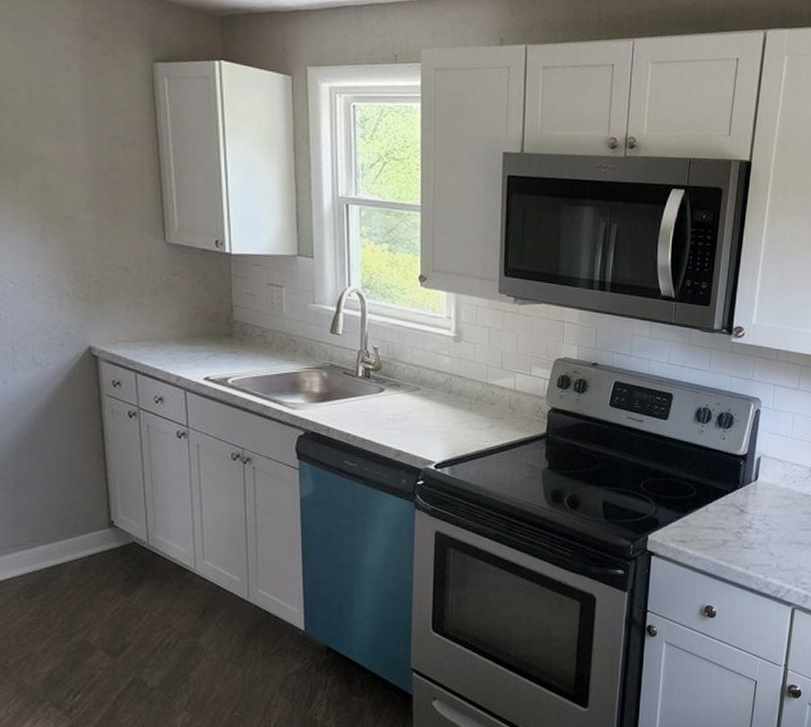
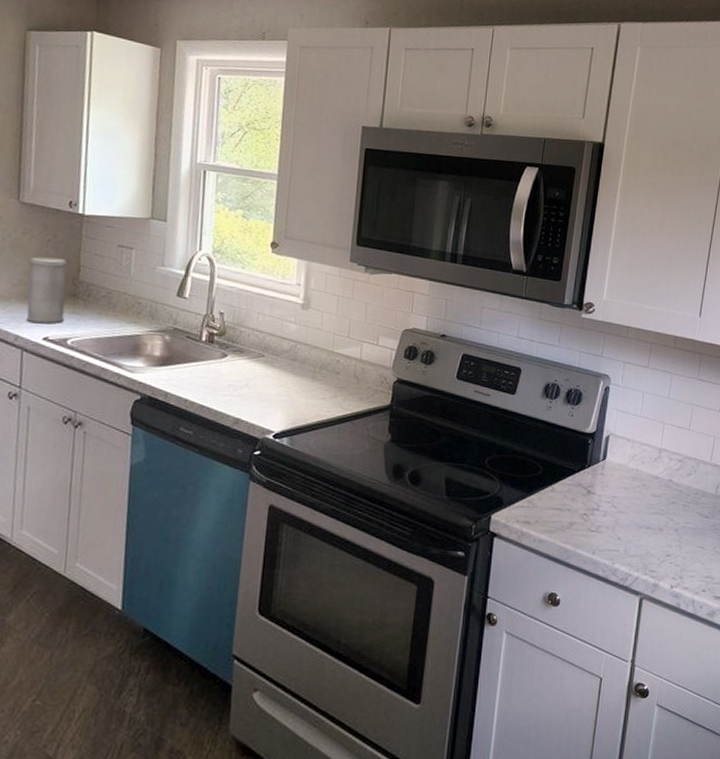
canister: none [182,298,224,365] -> present [25,257,68,325]

